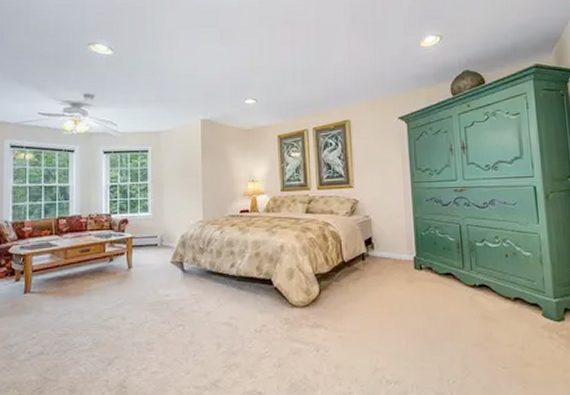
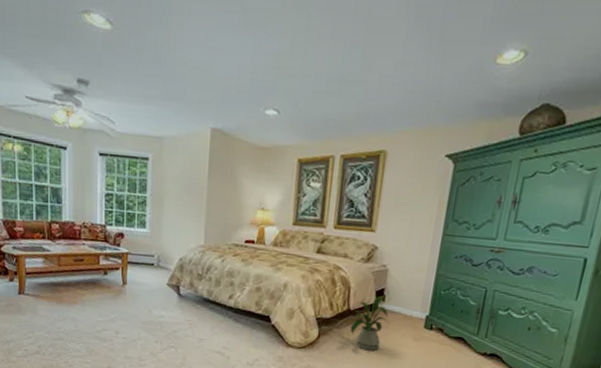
house plant: none [347,244,381,299] -> present [350,295,388,351]

